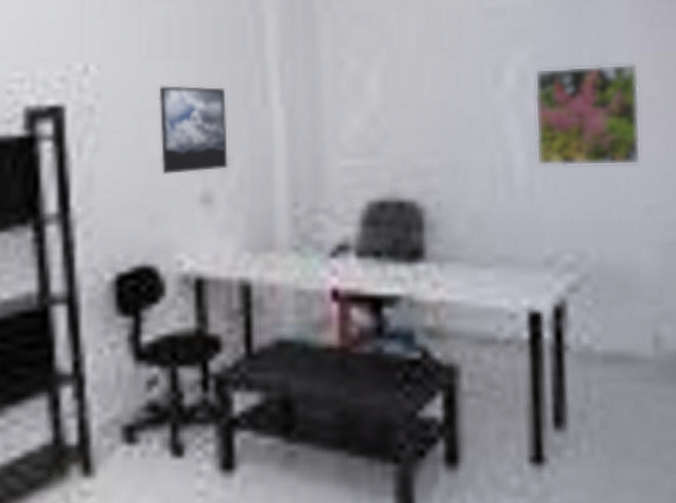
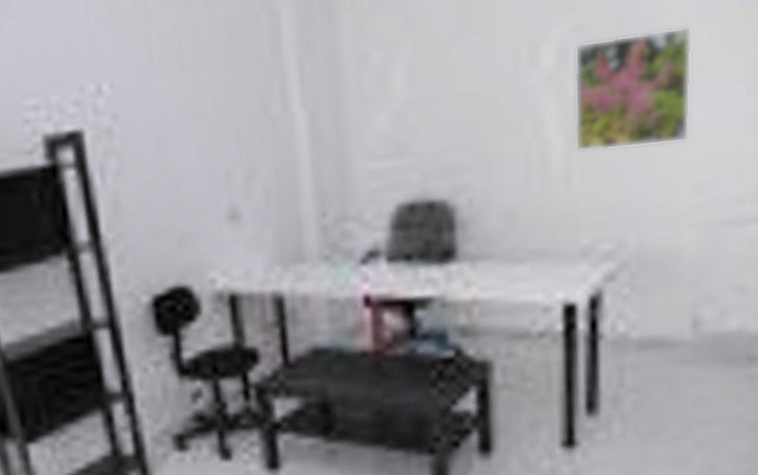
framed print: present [159,85,228,175] -> none [176,96,252,194]

